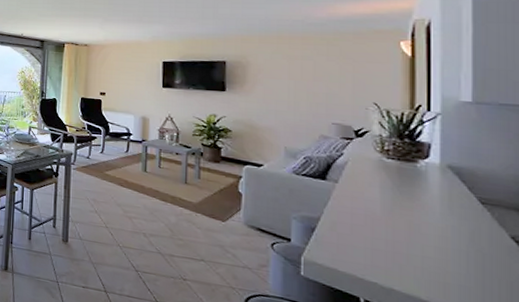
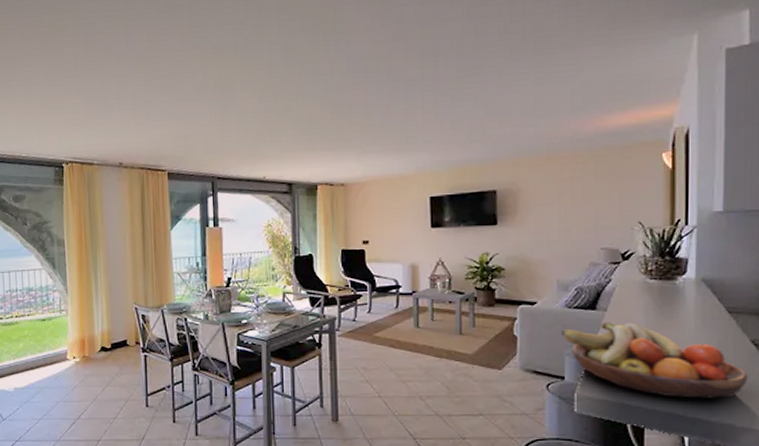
fruit bowl: none [287,192,508,293] -> present [560,321,748,399]

